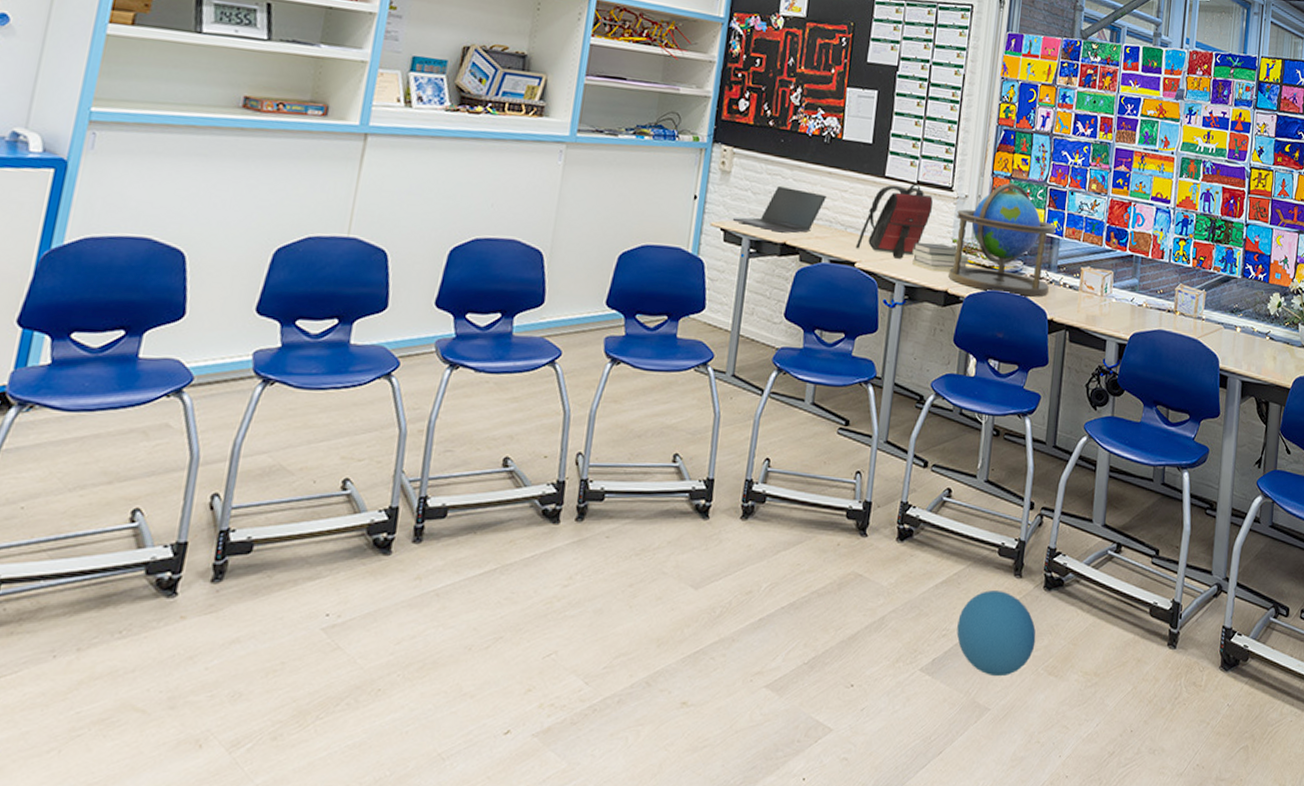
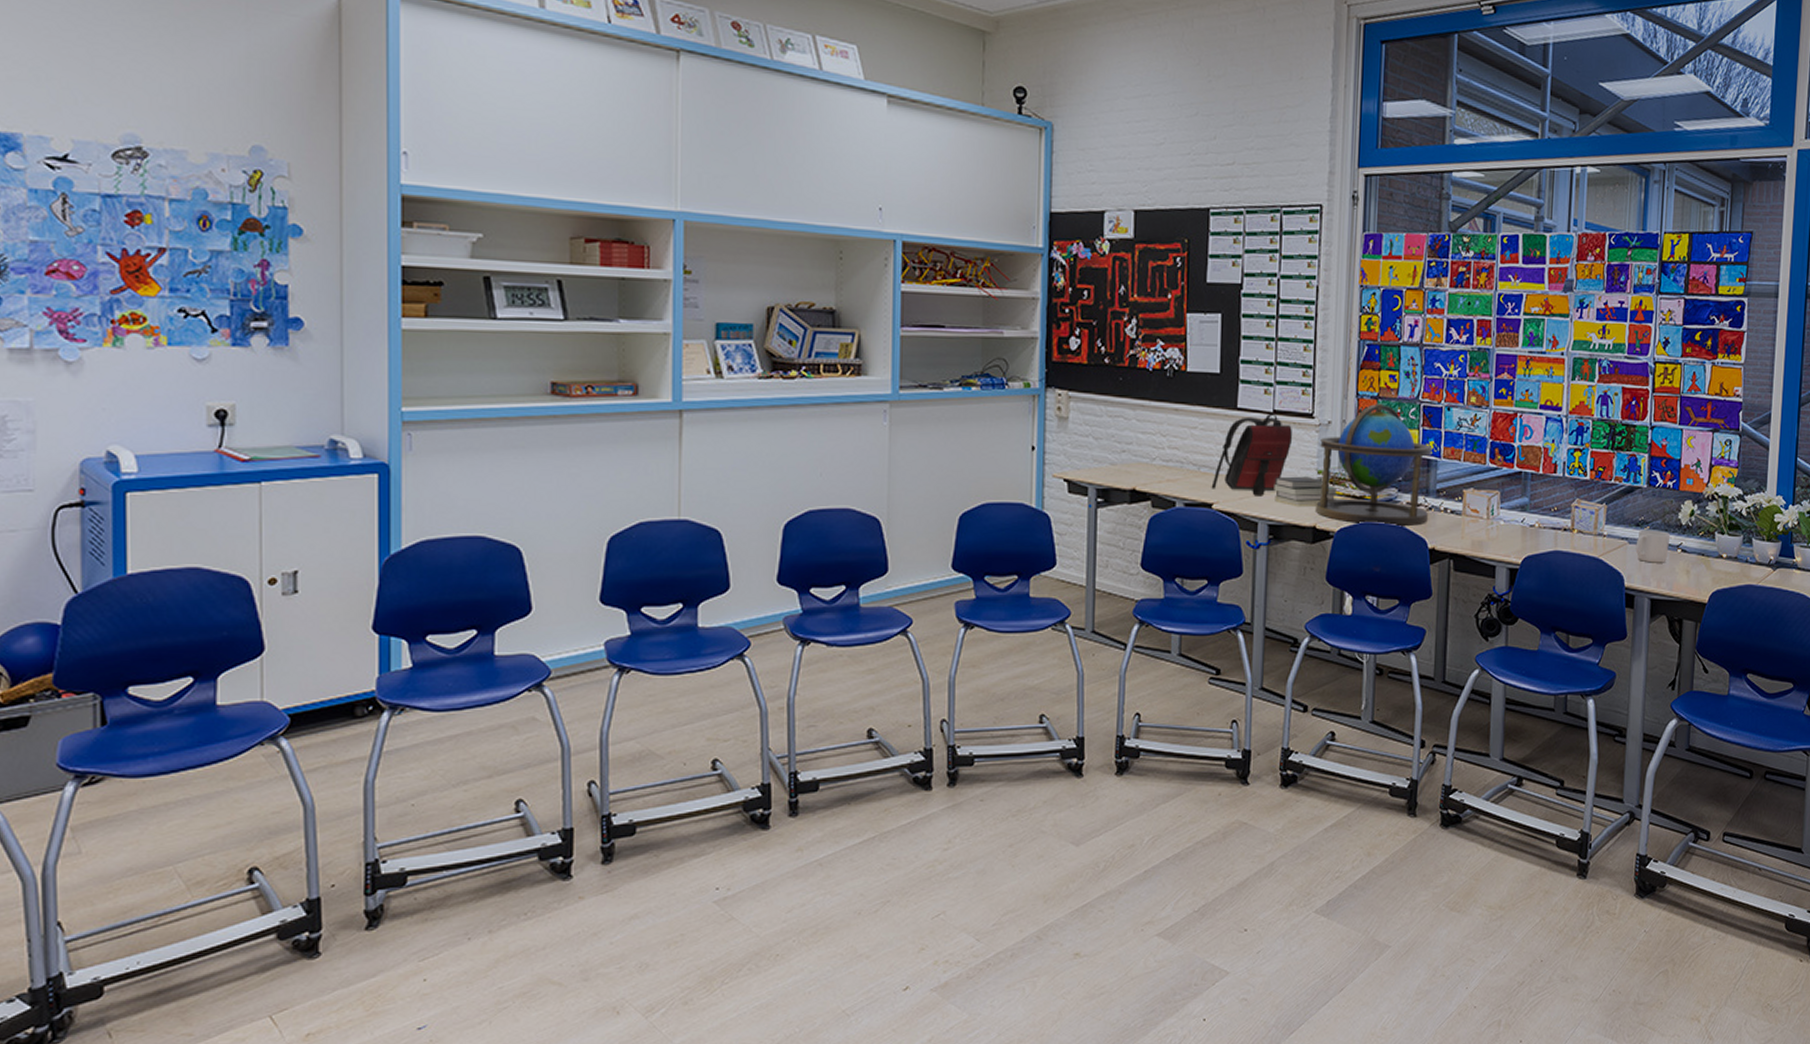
laptop: present [732,185,826,233] -> none [1075,428,1174,479]
ball: present [956,590,1036,677] -> none [1350,831,1435,915]
mug: none [1230,316,1261,349] -> present [1635,529,1671,563]

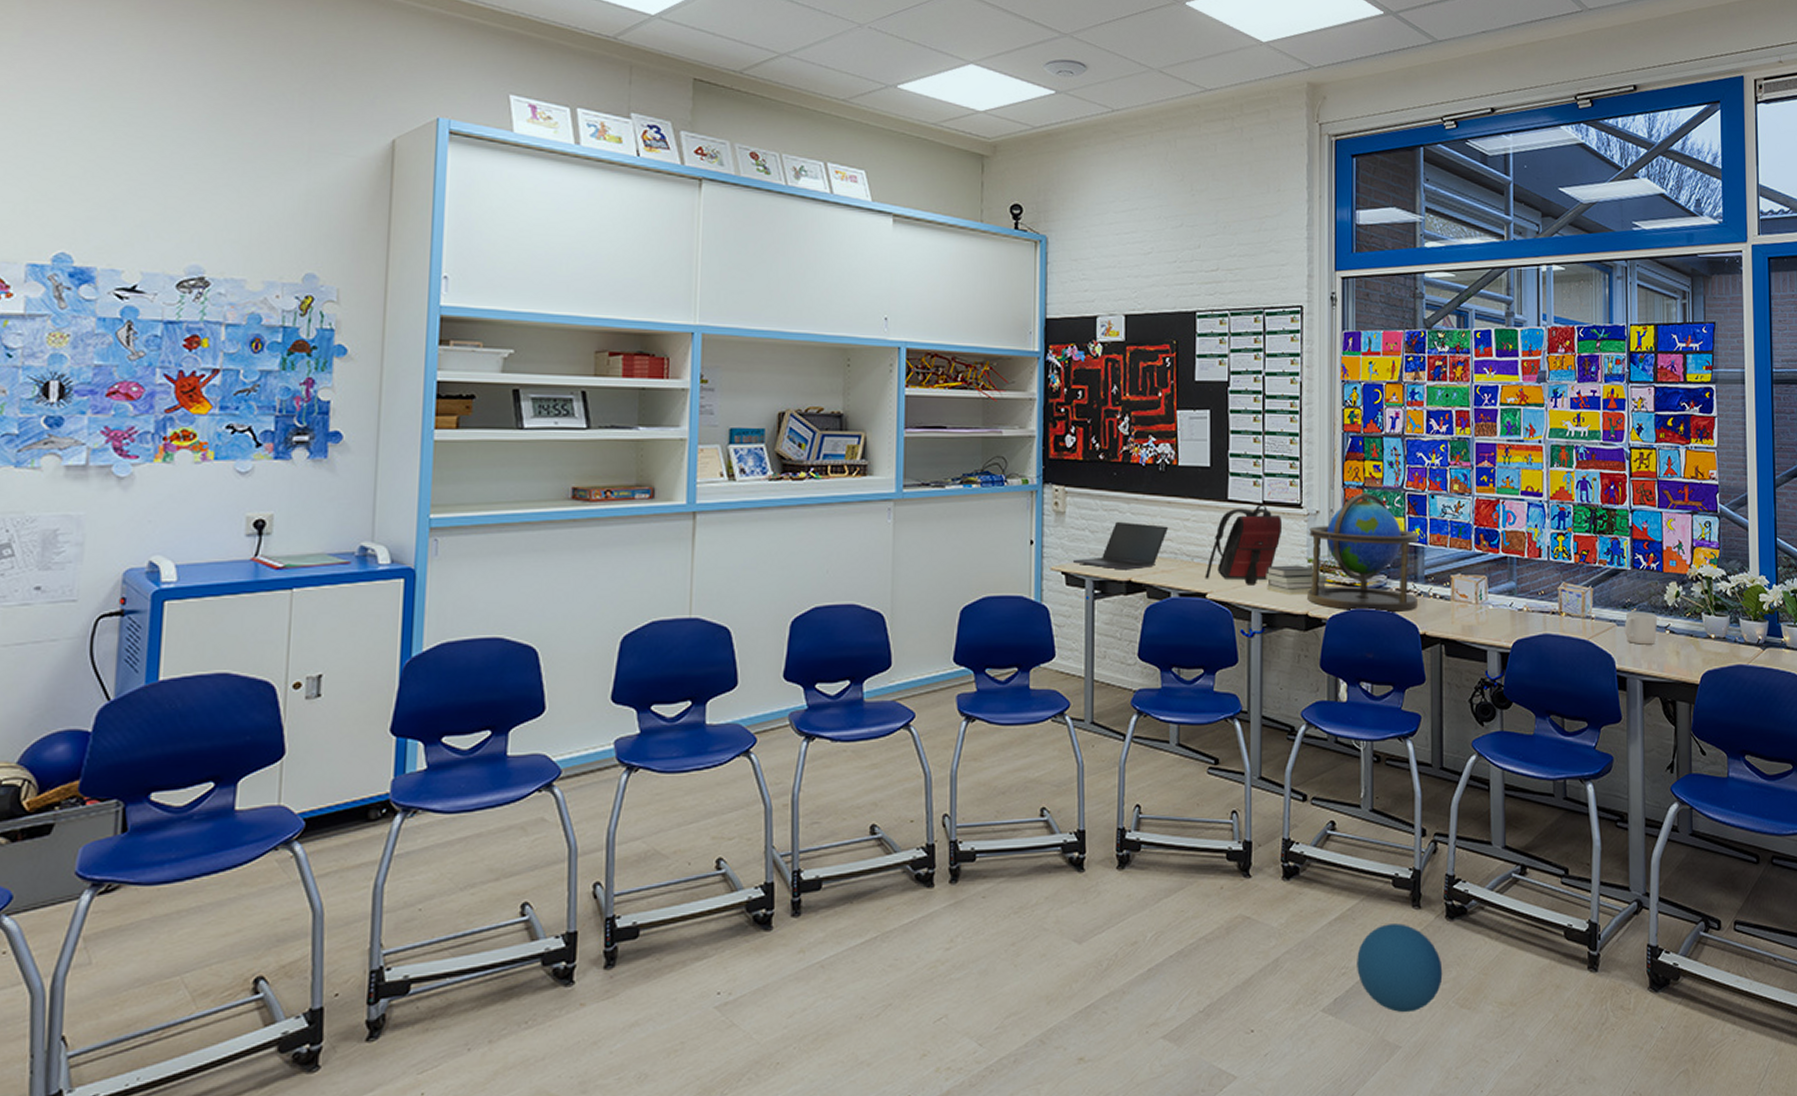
laptop: none [1075,428,1174,479] -> present [1072,521,1168,570]
ball: none [1350,831,1435,915] -> present [1357,923,1443,1013]

